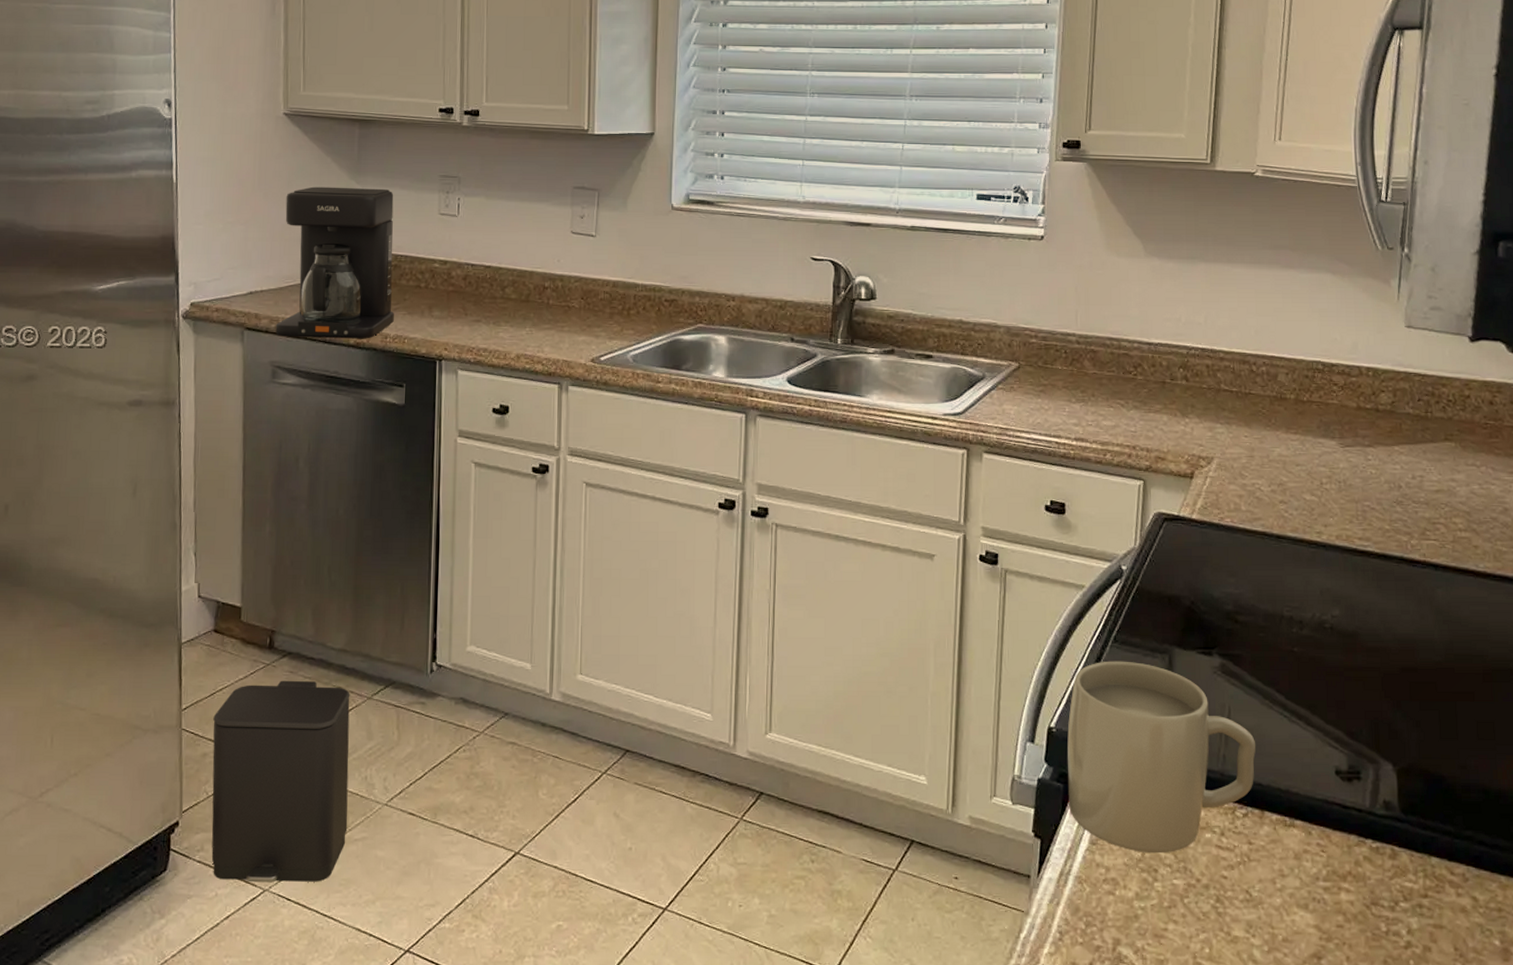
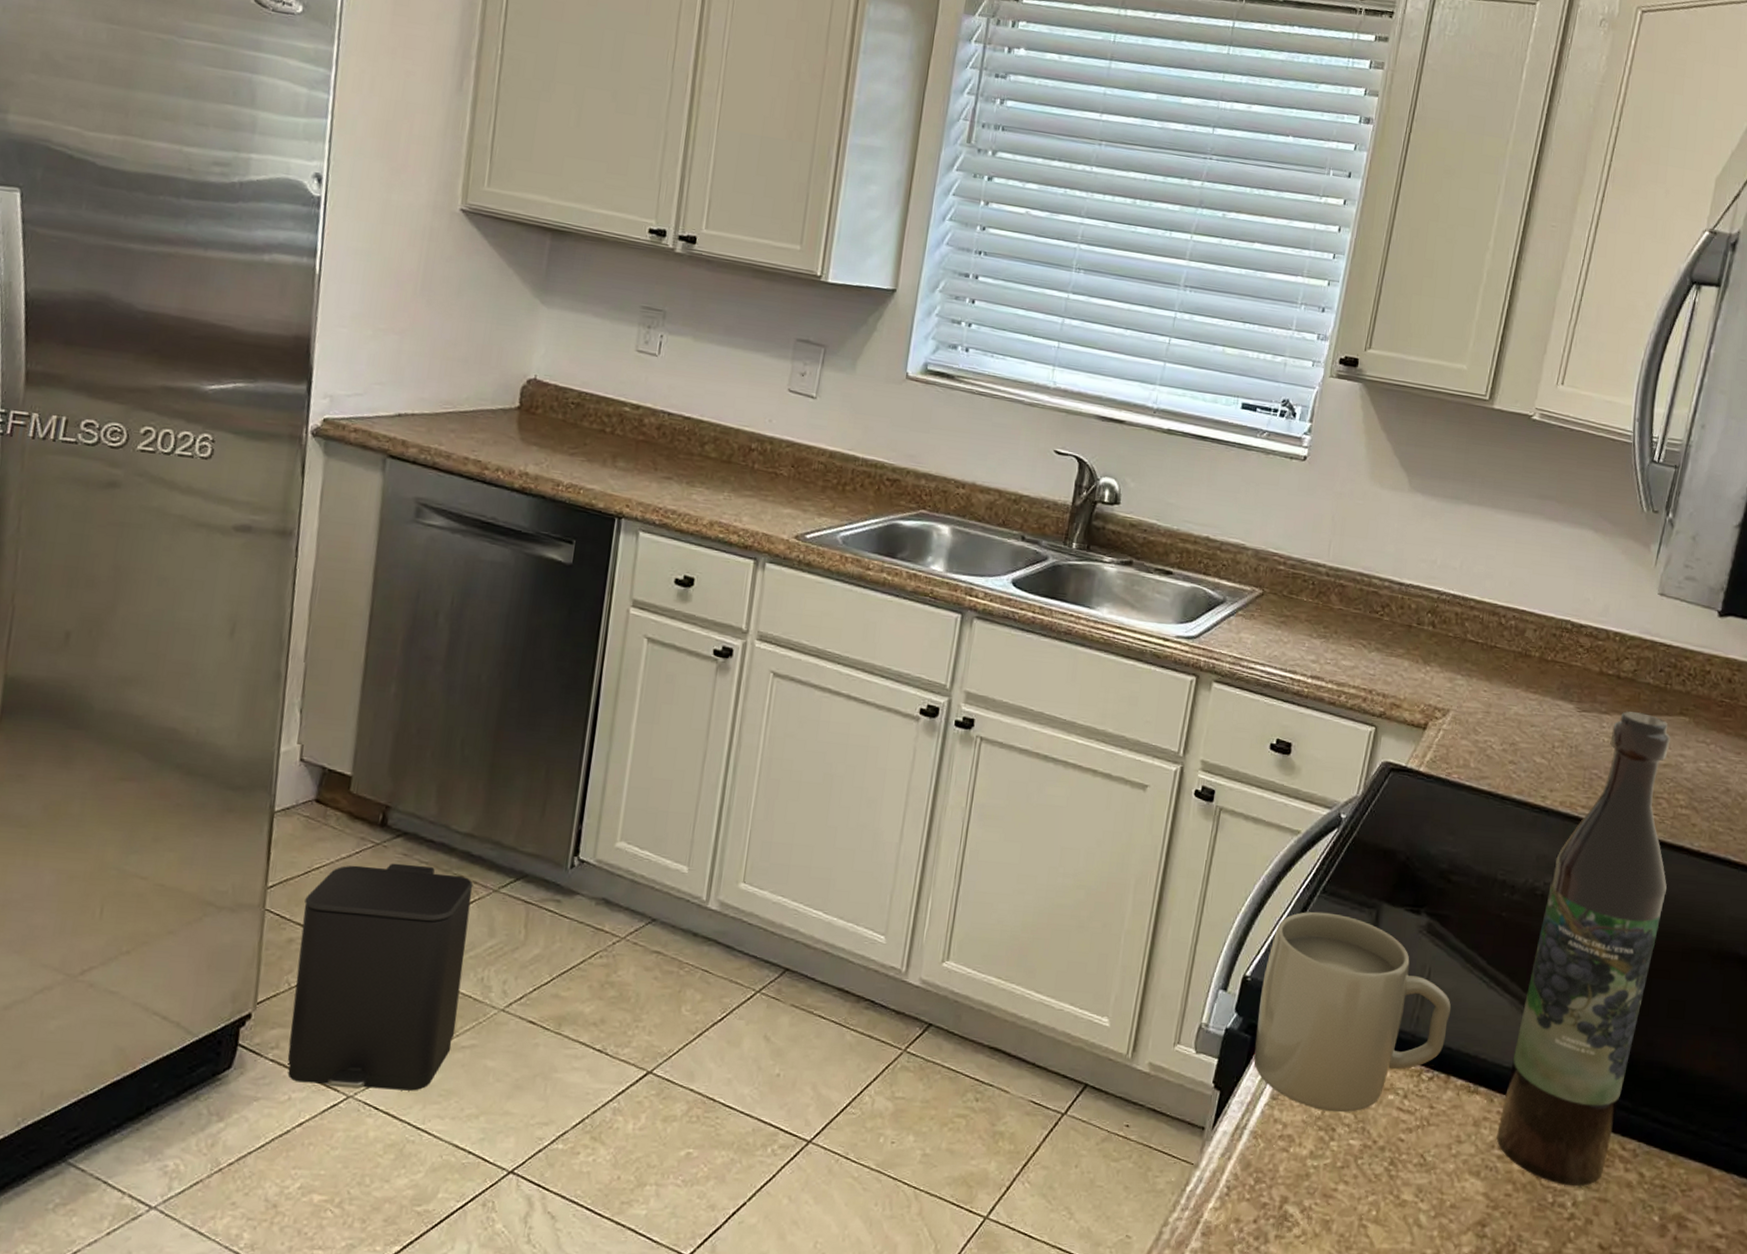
coffee maker: present [275,186,394,340] -> none [425,300,585,485]
wine bottle: none [1320,441,1458,914] -> present [1496,711,1671,1187]

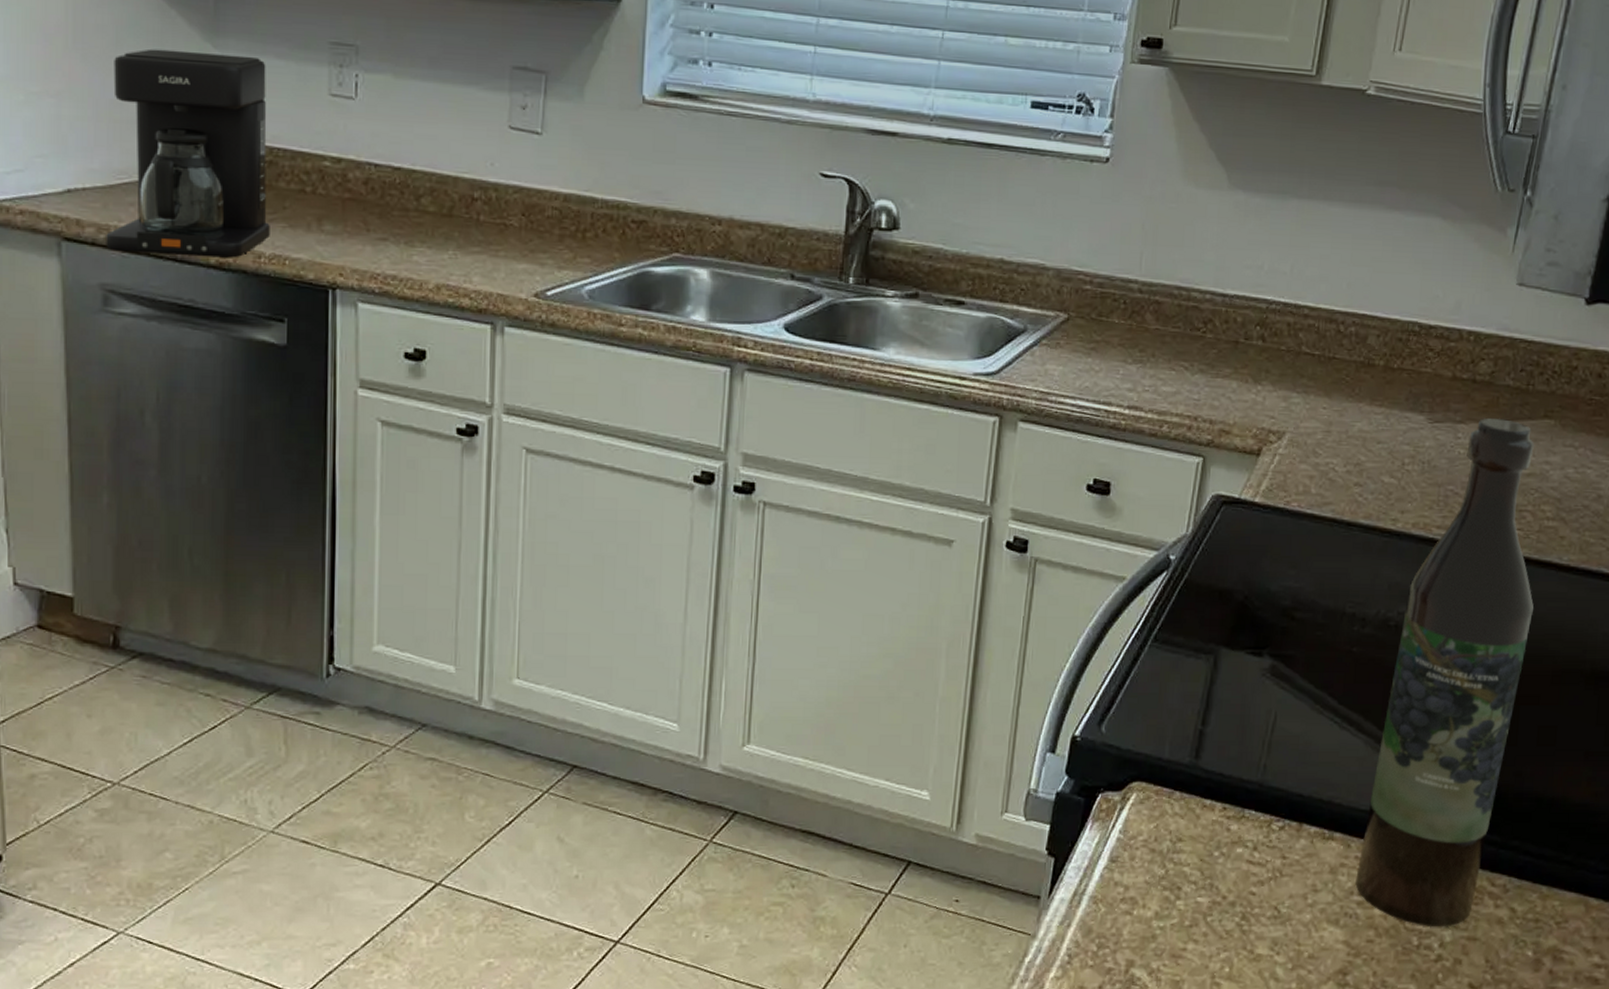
pedal bin: present [287,863,474,1091] -> none [42,686,224,924]
coffee maker: none [425,300,585,485] -> present [106,49,270,259]
mug: present [1254,911,1452,1113] -> none [1089,662,1301,870]

